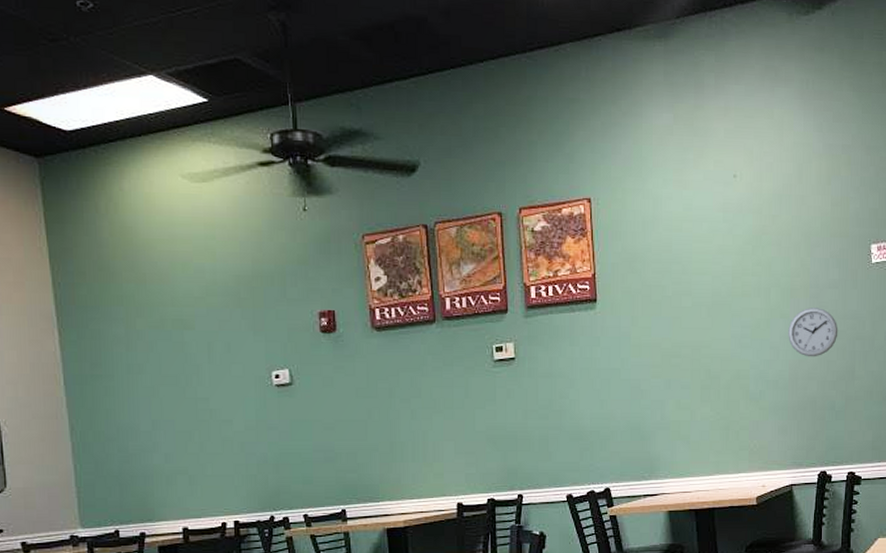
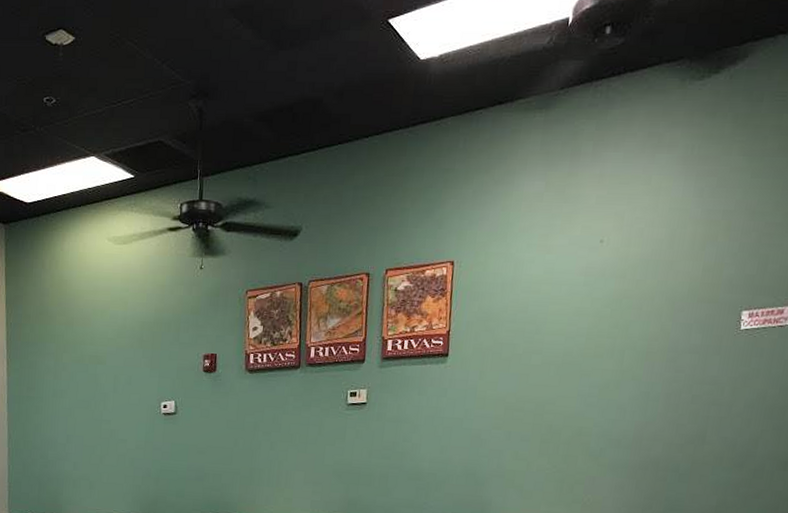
wall clock: present [788,308,838,357] -> none [637,371,694,420]

